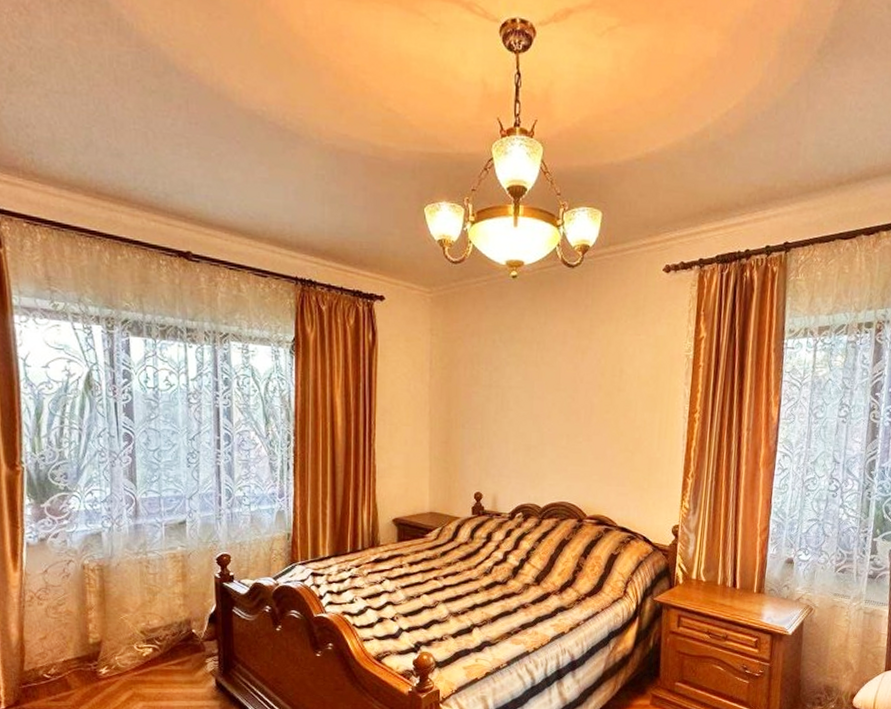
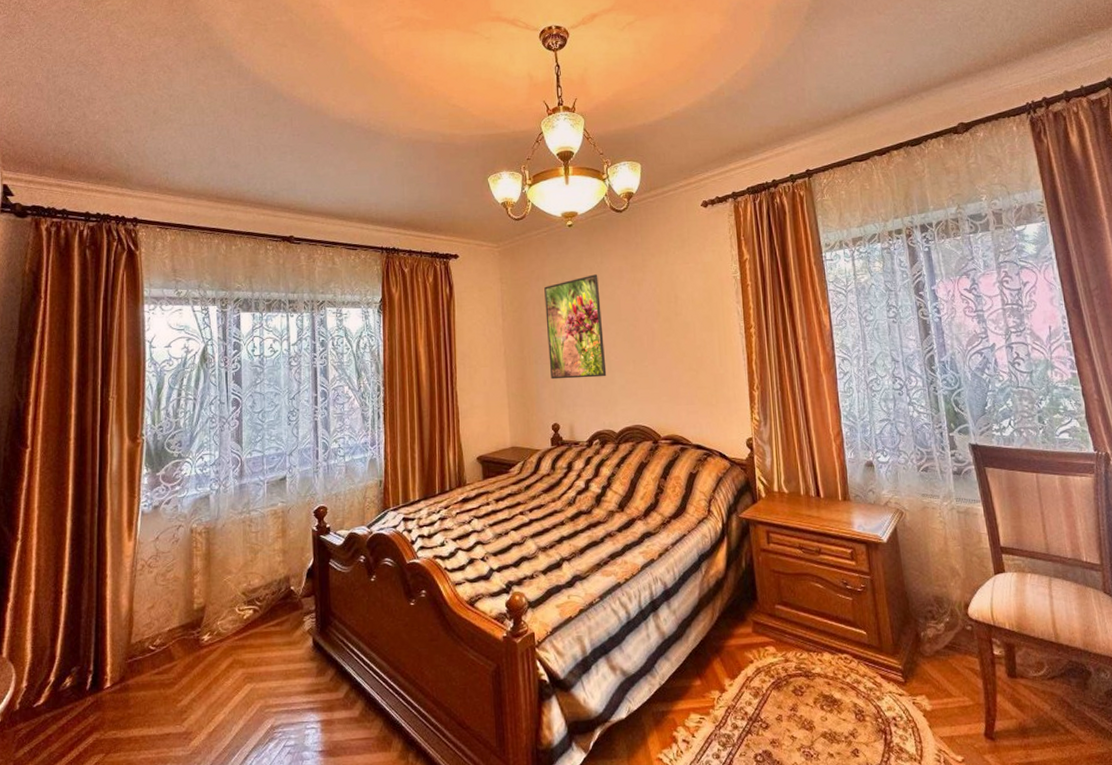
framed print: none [477,336,540,449] -> present [544,274,607,380]

